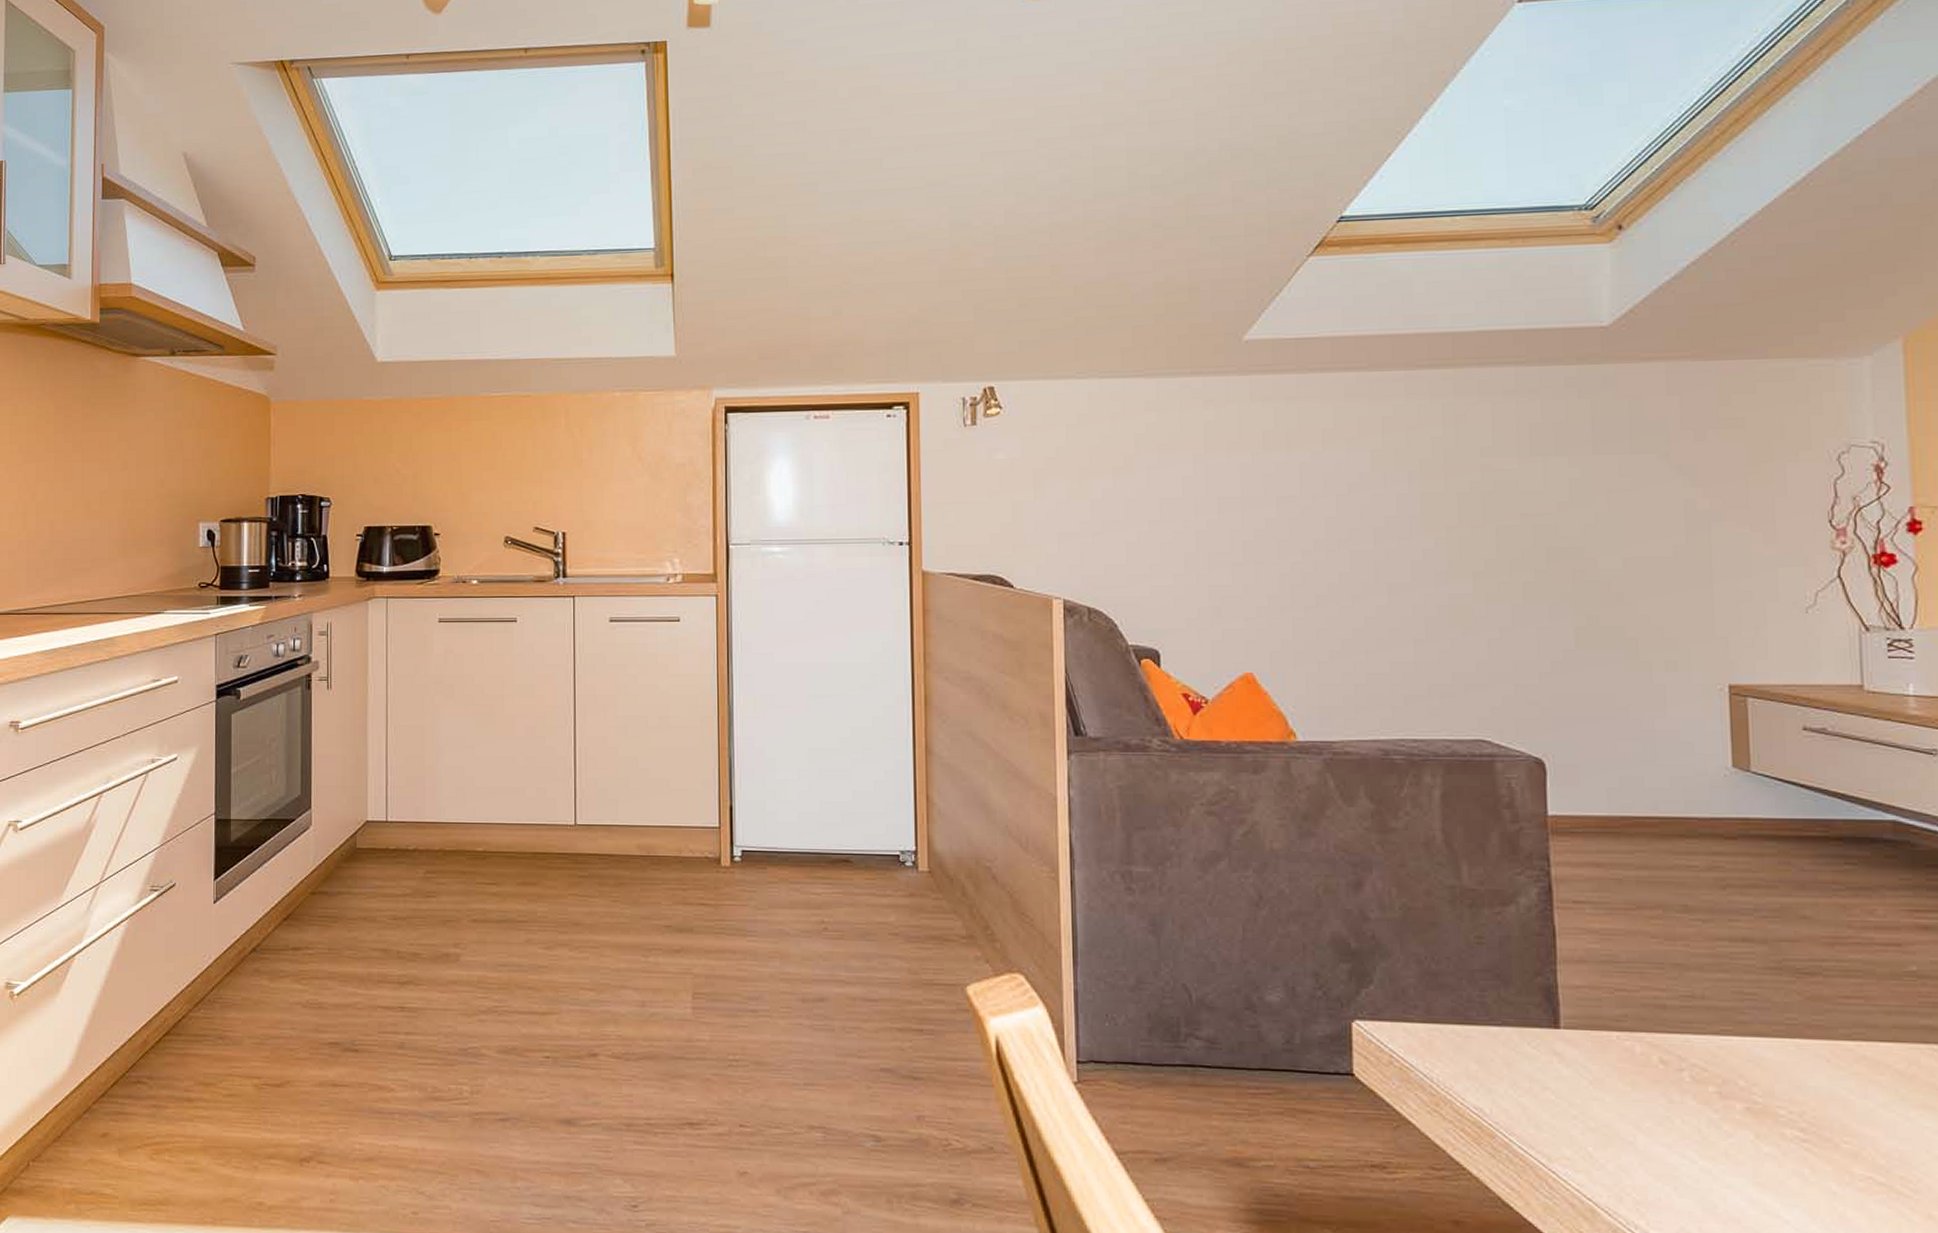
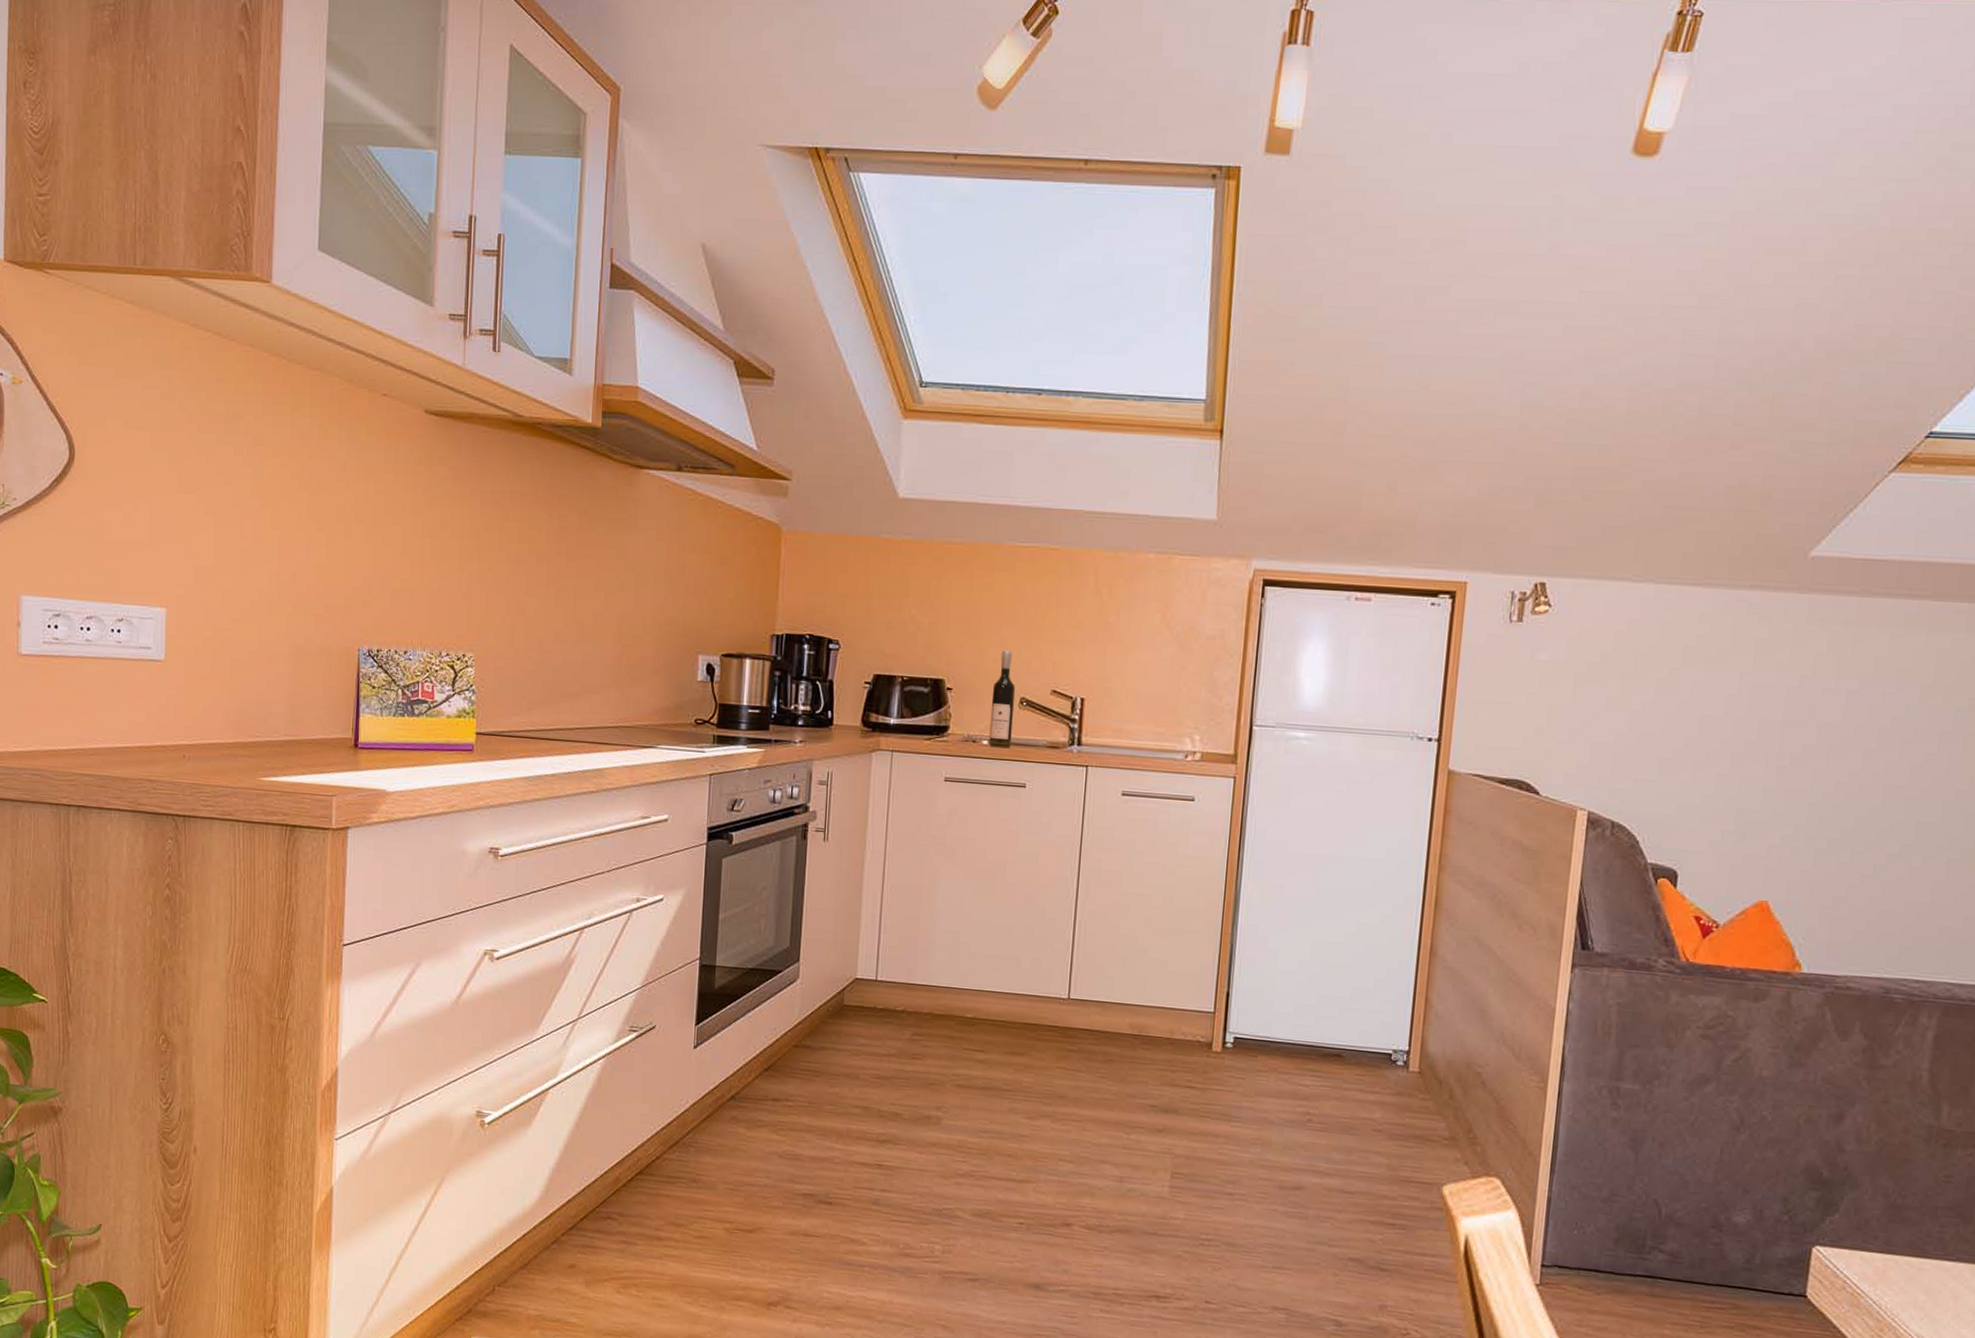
bottle: none [477,494,500,586] -> present [988,650,1016,749]

